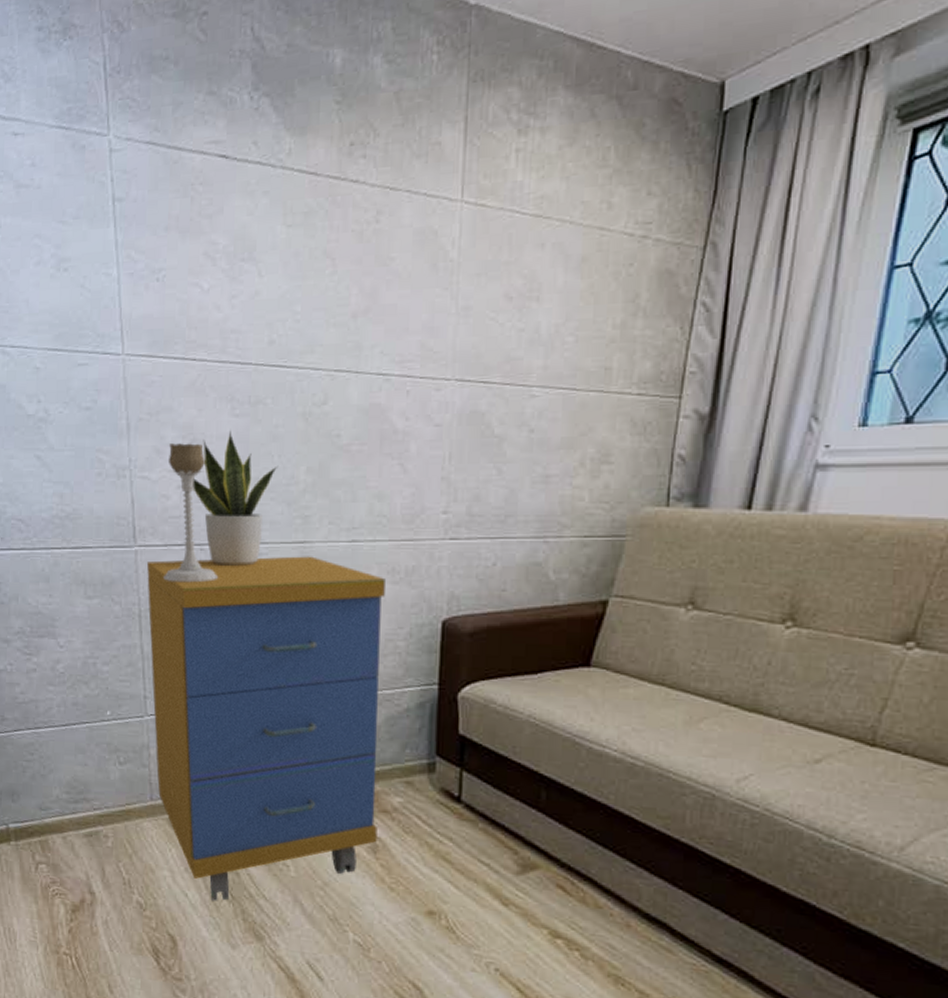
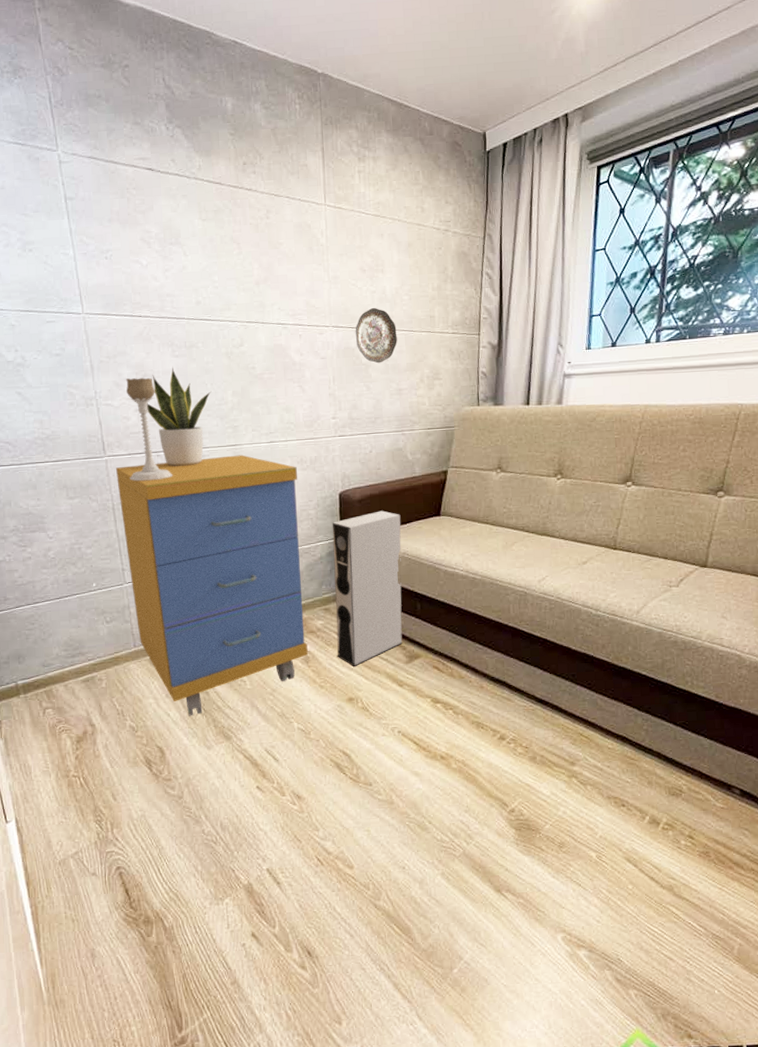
speaker: none [417,651,530,868] -> present [332,510,403,666]
decorative plate: none [487,352,551,436] -> present [355,307,397,364]

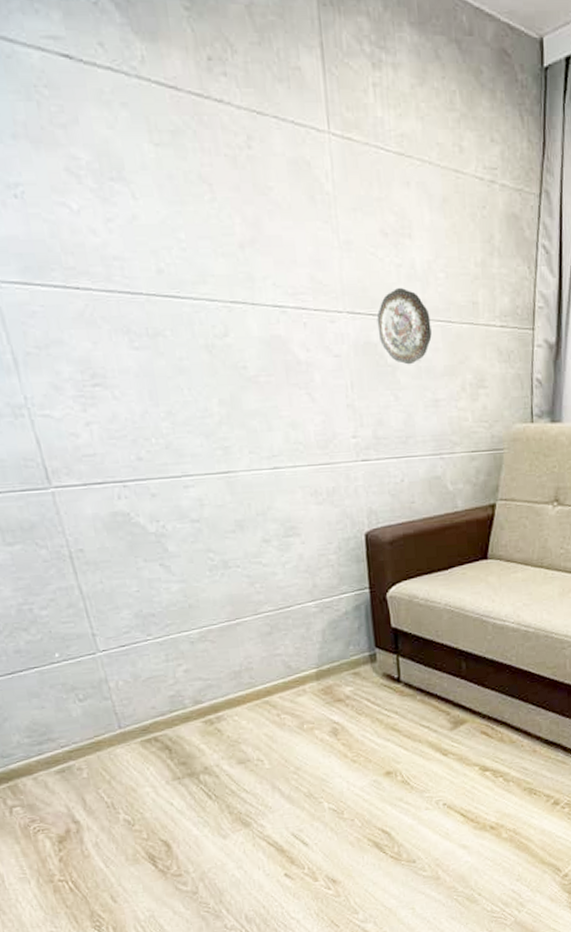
storage cabinet: present [115,455,308,716] -> none [67,485,336,804]
candle holder: present [126,377,173,481] -> none [67,378,148,521]
potted plant: present [147,367,212,467] -> none [101,364,190,501]
speaker: present [332,510,403,666] -> none [357,554,446,737]

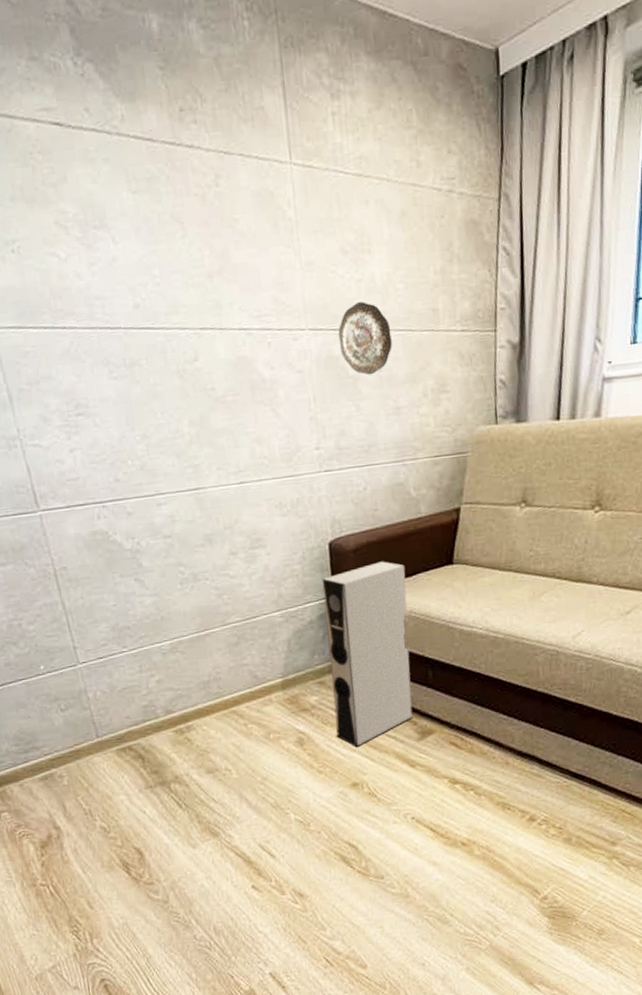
speaker: none [357,554,446,737] -> present [322,561,413,747]

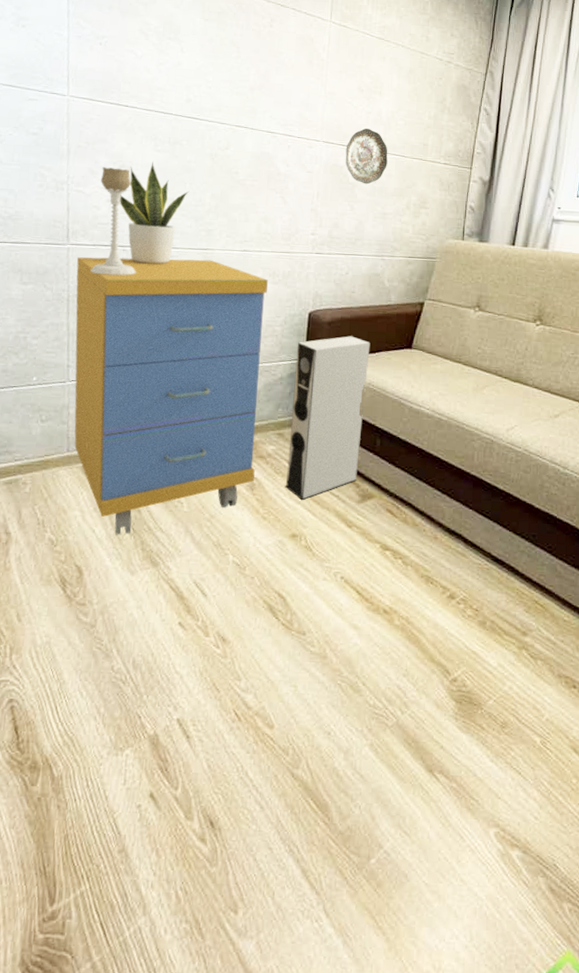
storage cabinet: none [52,500,302,813] -> present [74,257,268,535]
candle holder: none [55,407,125,540] -> present [90,167,137,276]
potted plant: none [84,393,163,520] -> present [119,161,190,265]

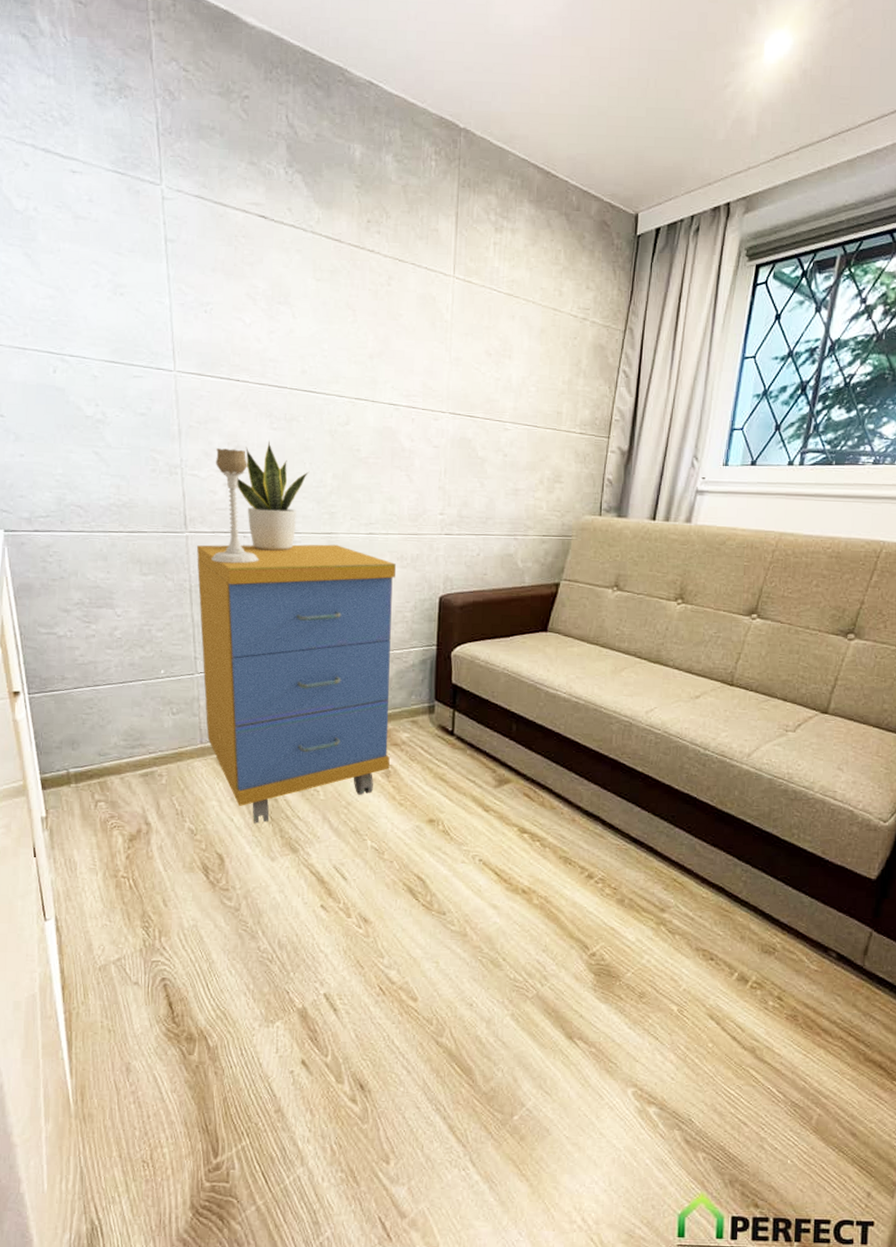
speaker: present [285,336,371,500] -> none [420,620,504,786]
decorative plate: present [345,128,388,185] -> none [473,396,519,459]

